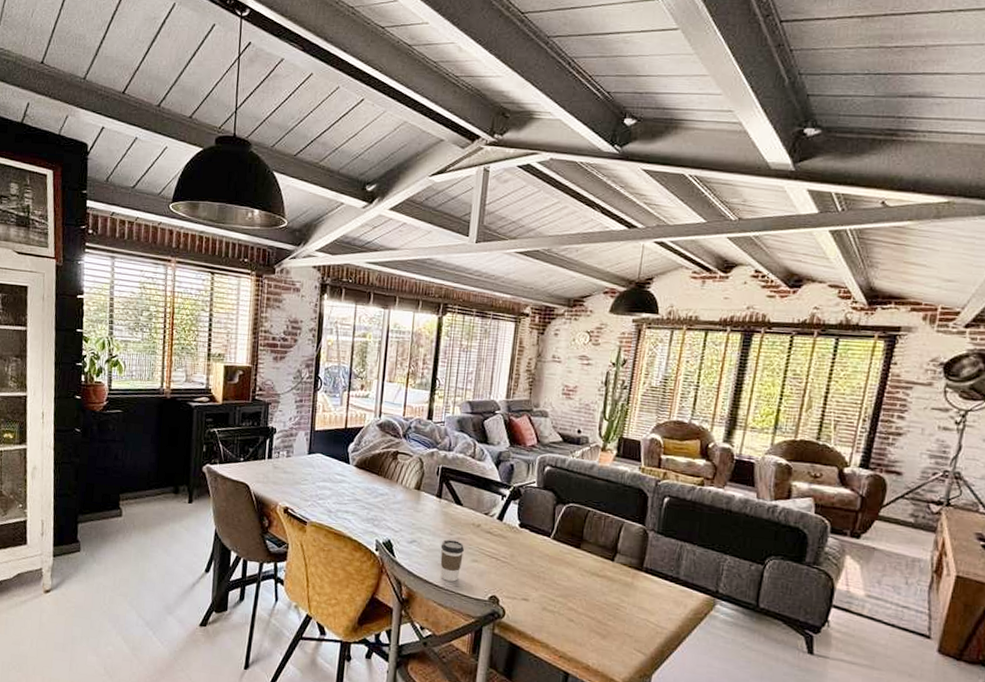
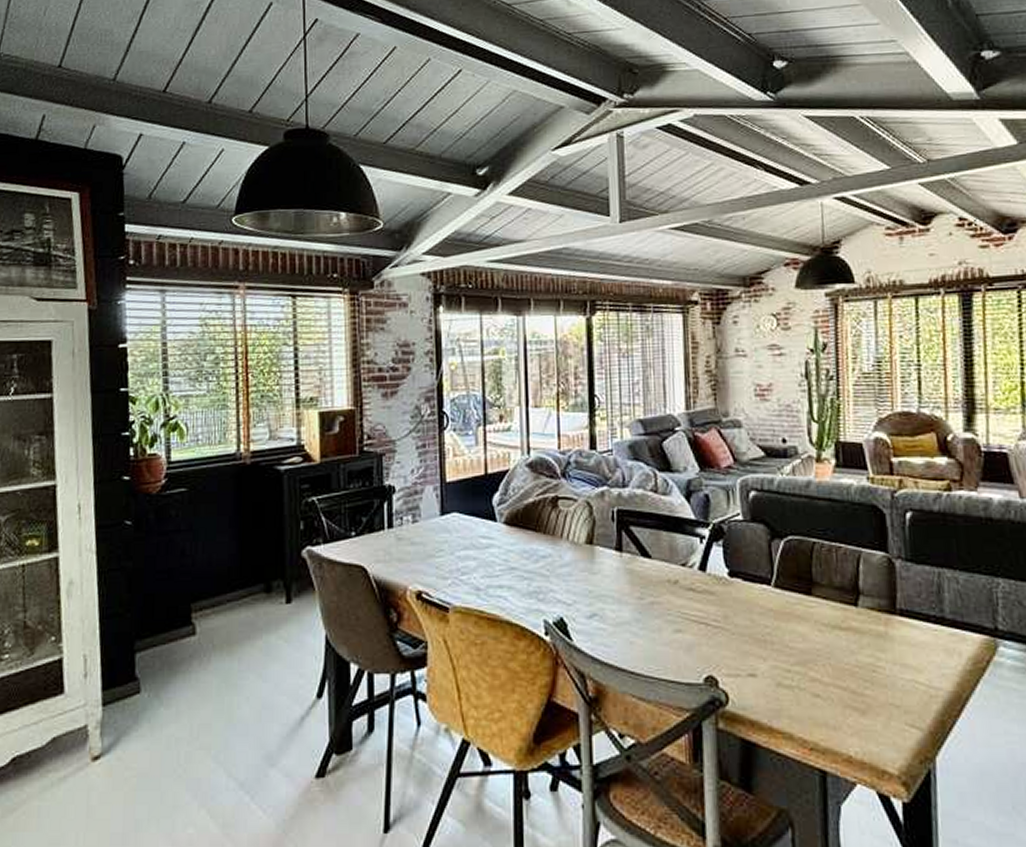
coffee cup: present [440,539,465,582] -> none [630,606,663,664]

